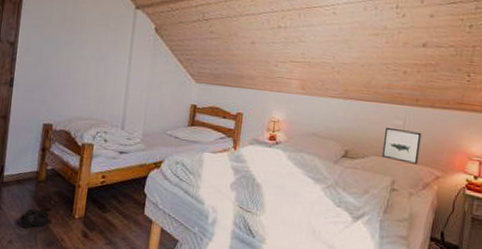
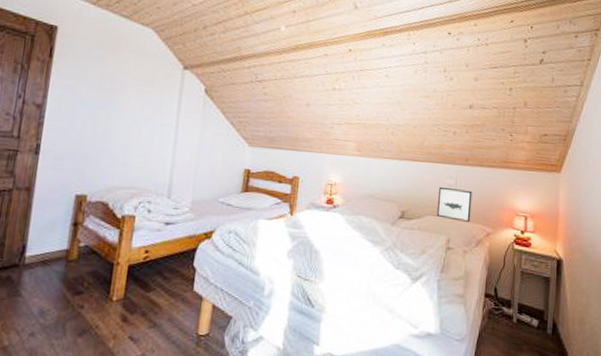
boots: present [19,208,50,229] -> none [44,292,83,317]

